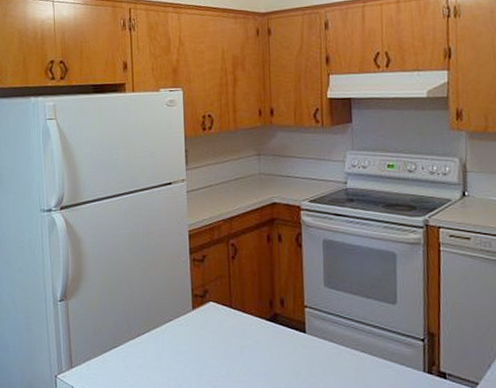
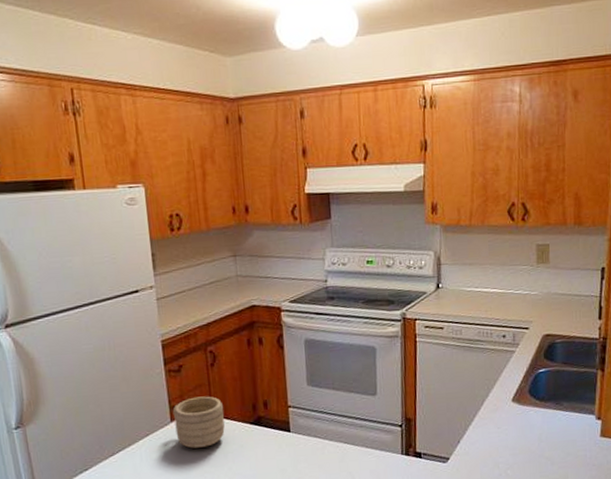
mug: none [194,288,242,339] -> present [172,396,225,449]

